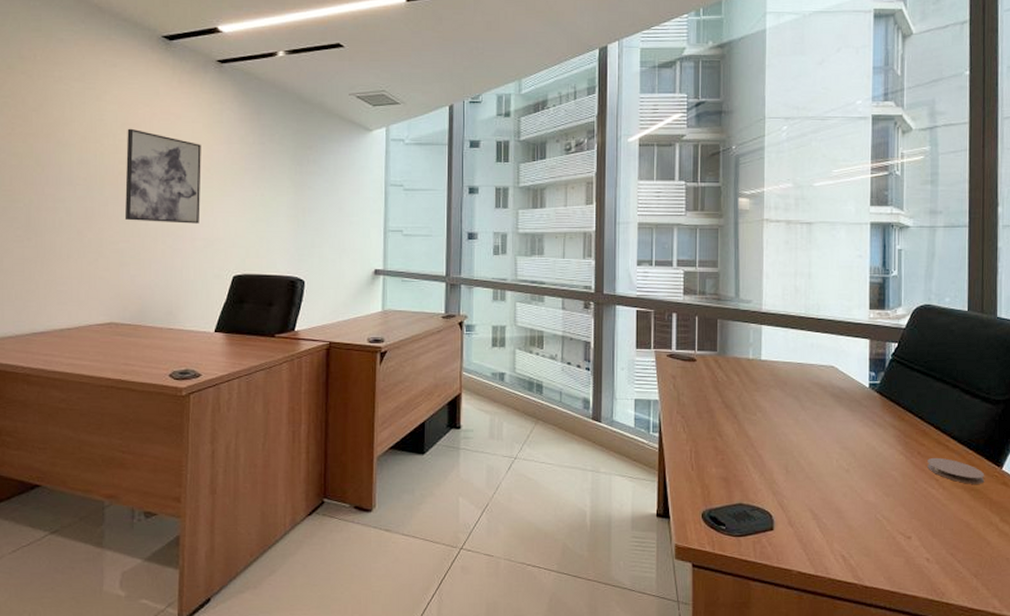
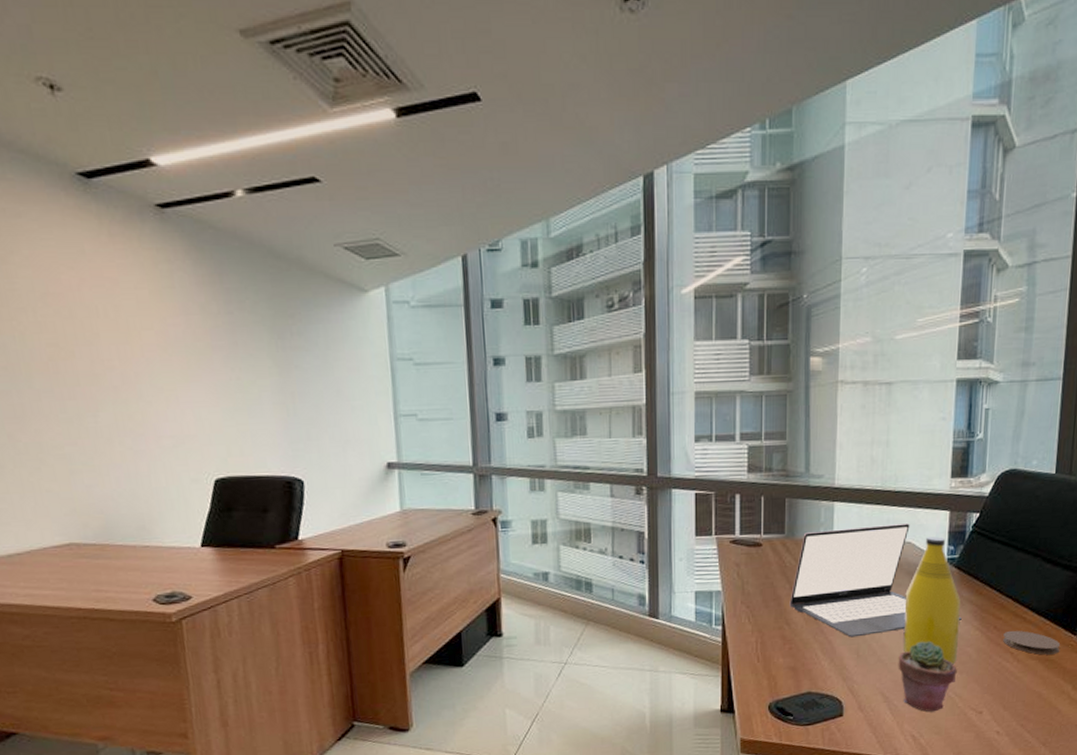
wall art: present [124,128,201,224] -> none [50,299,163,419]
laptop: none [721,349,886,453] -> present [789,523,962,638]
potted succulent: none [826,463,884,533] -> present [898,641,957,712]
bottle: none [830,363,884,487] -> present [902,536,961,665]

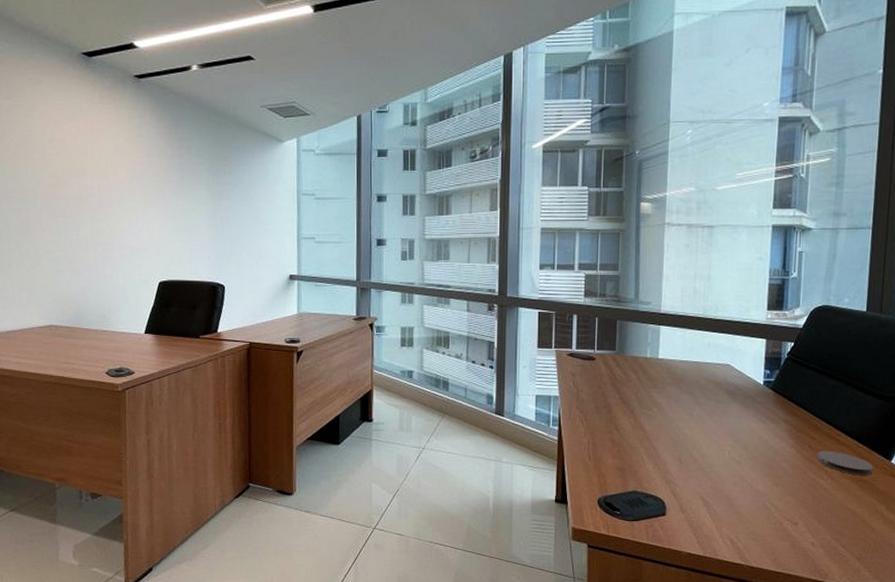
laptop: present [789,523,962,638] -> none [619,348,778,445]
potted succulent: present [898,641,957,712] -> none [717,455,773,519]
bottle: present [902,536,961,665] -> none [721,361,776,478]

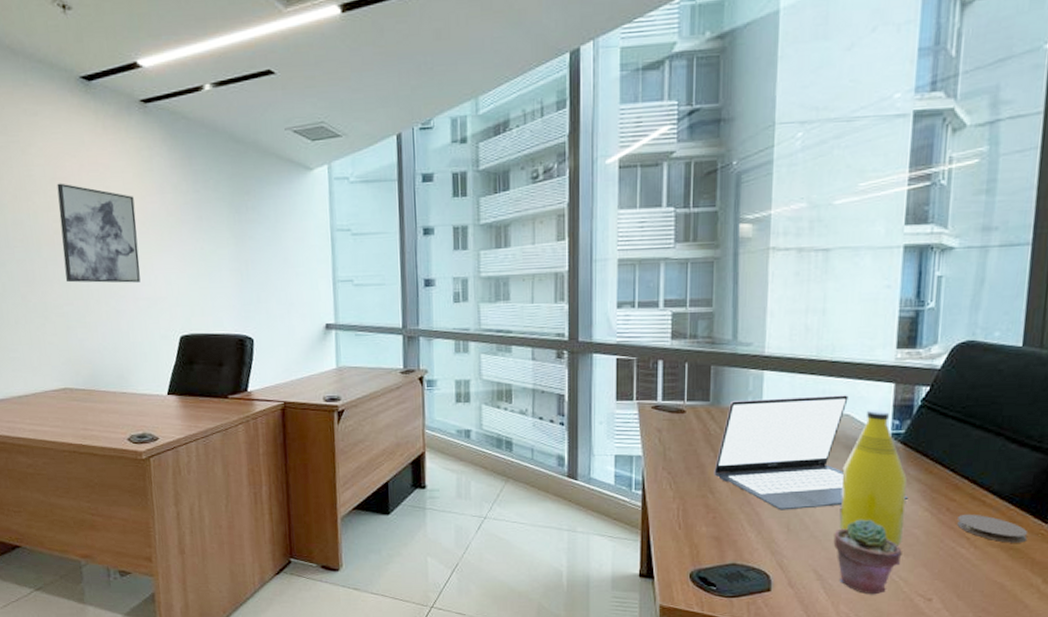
wall art: none [54,143,126,233] -> present [57,183,141,283]
laptop: none [619,348,778,445] -> present [714,395,908,510]
potted succulent: none [717,455,773,519] -> present [833,520,902,595]
bottle: none [721,361,776,478] -> present [839,410,907,546]

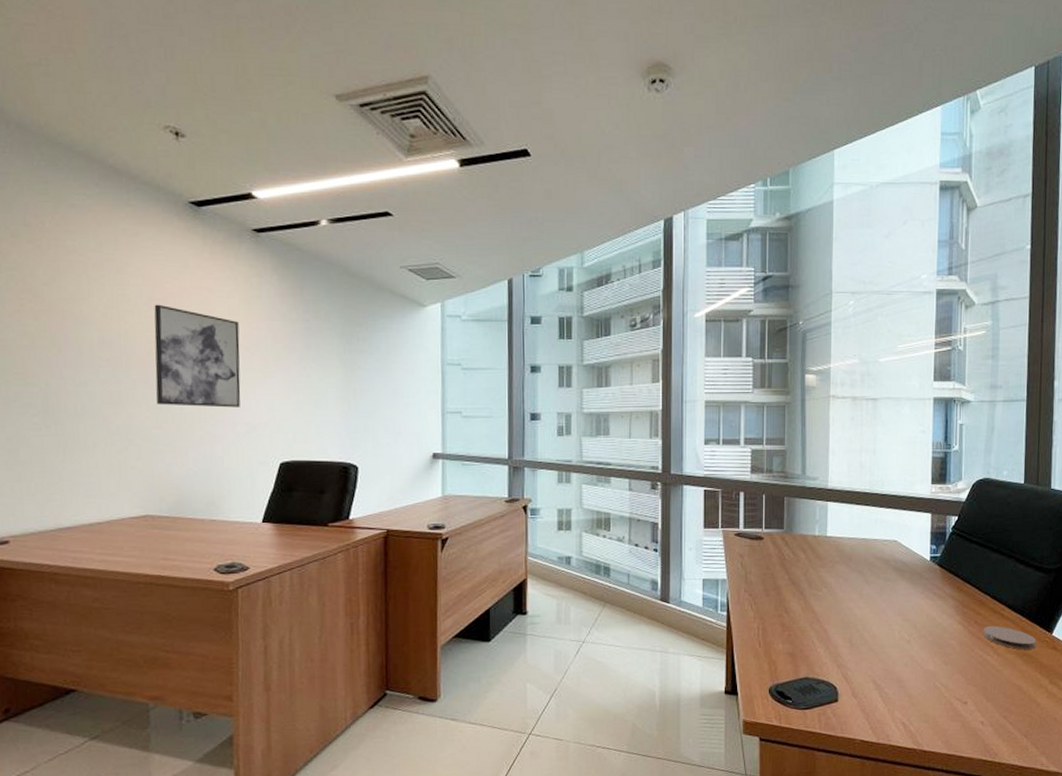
laptop: present [714,395,908,510] -> none [788,524,945,627]
potted succulent: present [833,520,902,595] -> none [888,633,942,701]
bottle: present [839,410,907,546] -> none [892,536,943,656]

